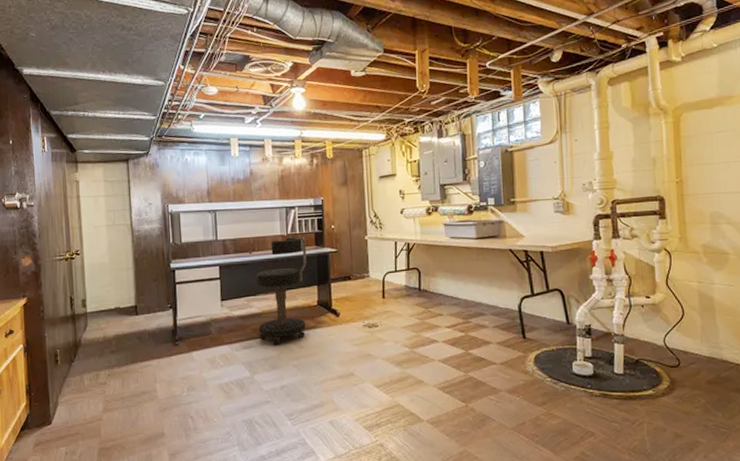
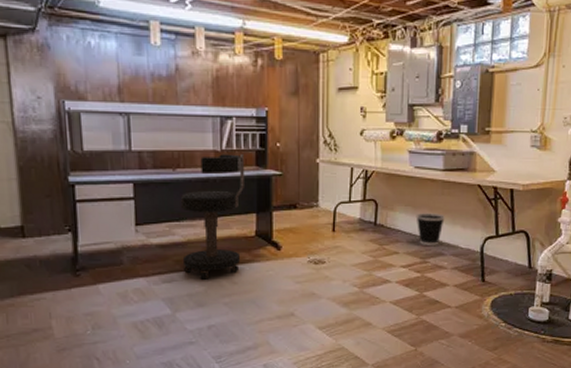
wastebasket: none [455,277,482,307] -> present [416,213,445,245]

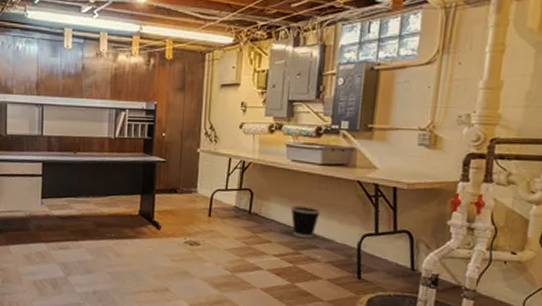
office chair: present [180,154,244,280] -> none [76,141,133,250]

